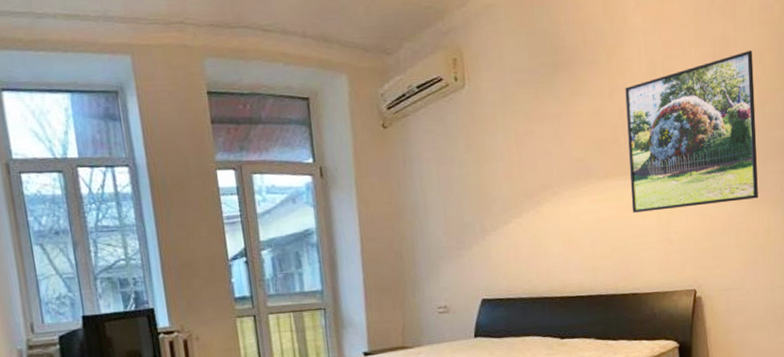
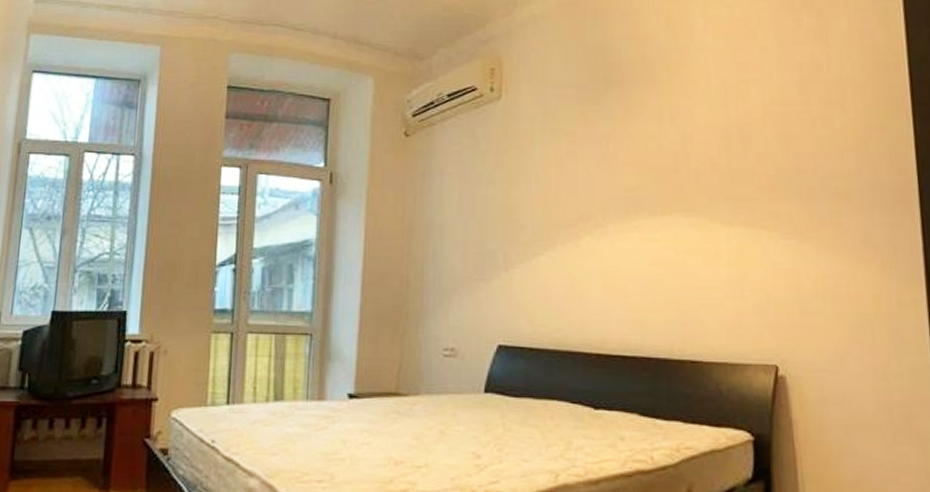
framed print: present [625,50,758,213] -> none [689,78,863,259]

